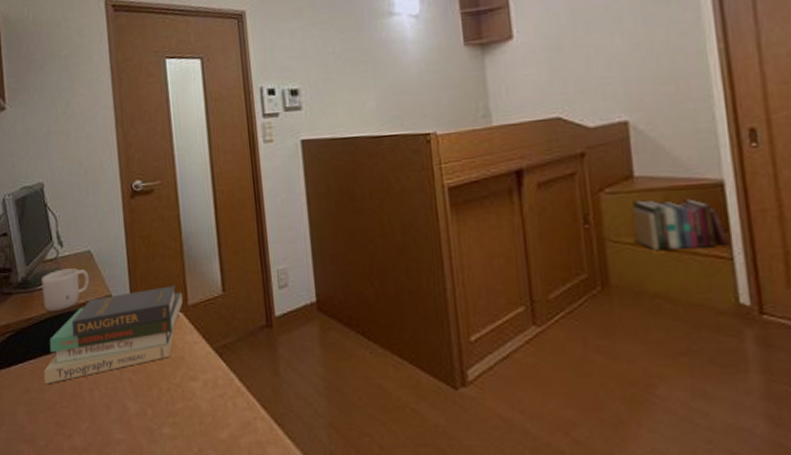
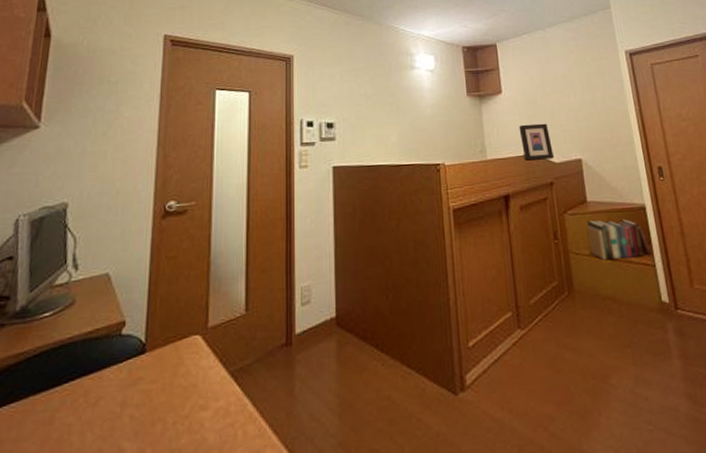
mug: present [40,268,90,312] -> none [42,293,103,344]
books: present [44,286,183,385] -> none [24,307,203,432]
picture frame: none [536,75,587,126] -> present [519,123,554,161]

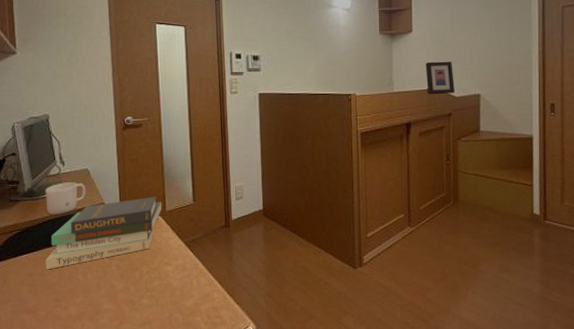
books: none [24,307,203,432] -> present [45,197,162,270]
mug: none [42,293,103,344] -> present [44,182,86,215]
books: present [587,219,652,260] -> none [476,146,532,179]

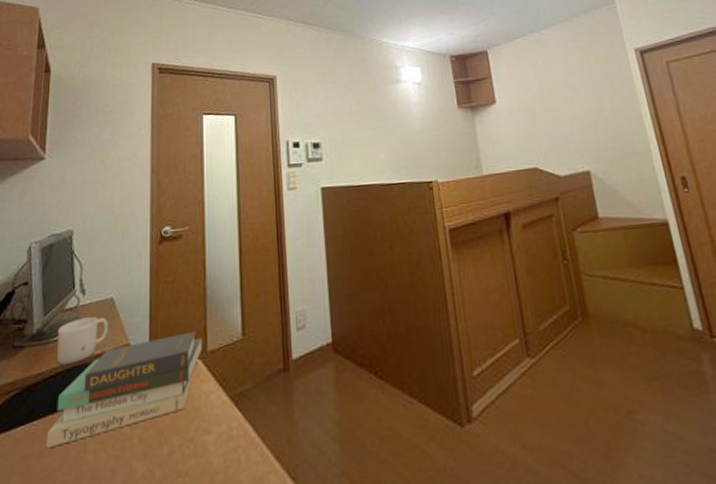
picture frame: present [425,61,454,94] -> none [516,133,558,175]

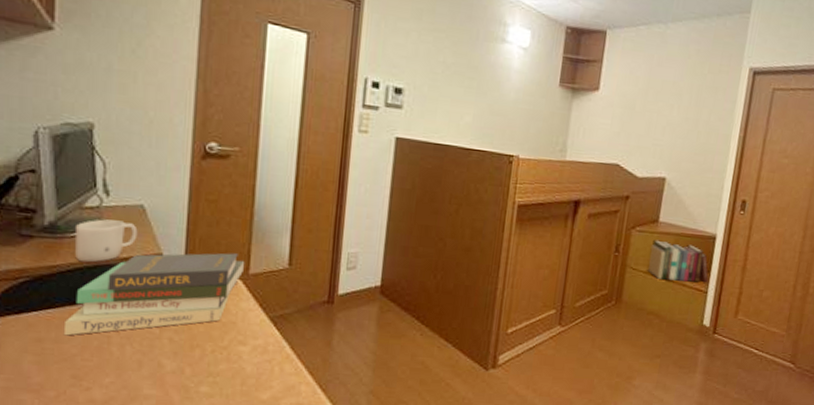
books: none [600,236,679,282] -> present [648,239,709,283]

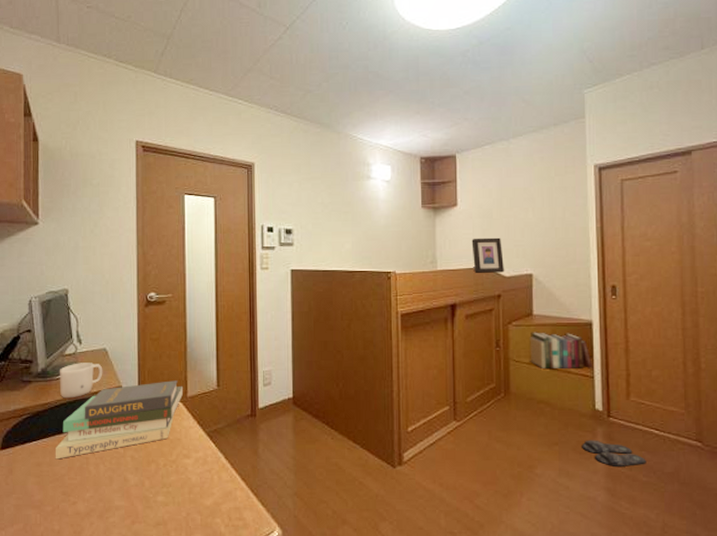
picture frame: none [605,129,640,172] -> present [471,237,504,273]
slippers: none [683,354,741,383] -> present [582,440,647,467]

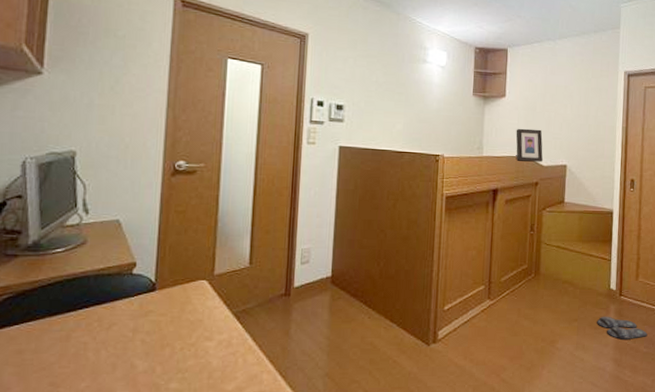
books: present [55,380,183,460] -> none [42,257,209,346]
mug: present [59,363,103,399] -> none [55,235,114,276]
books: present [529,332,592,368] -> none [559,218,611,252]

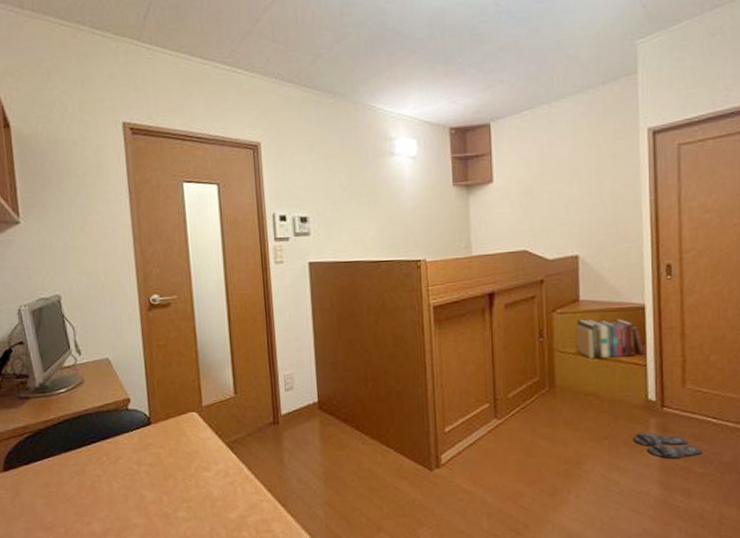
picture frame: present [516,128,543,162] -> none [510,216,547,257]
books: none [559,218,611,252] -> present [576,318,645,359]

